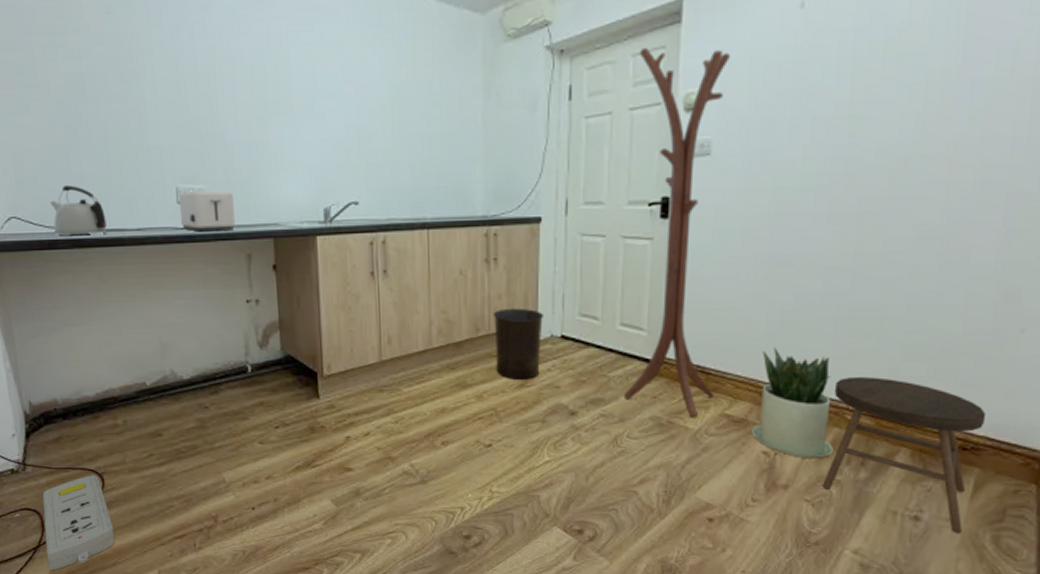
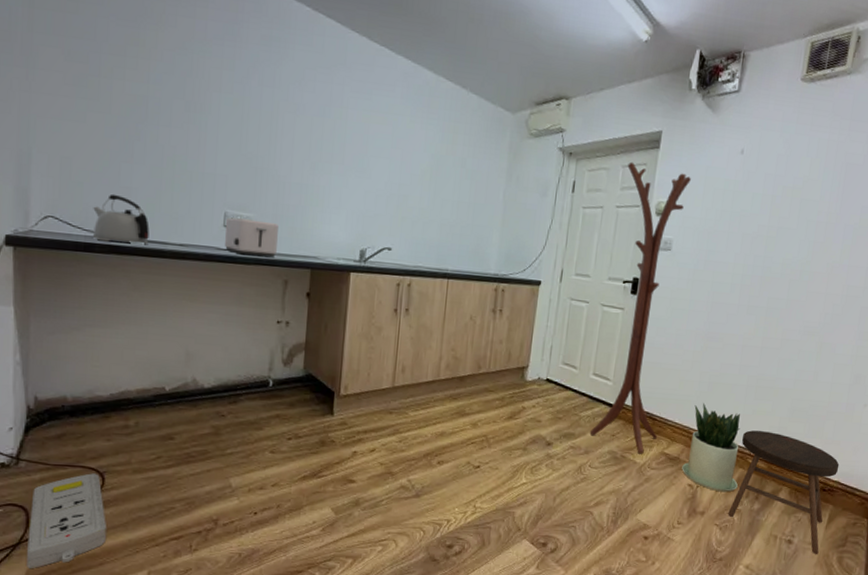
waste bin: present [492,308,545,379] -> none [491,352,535,413]

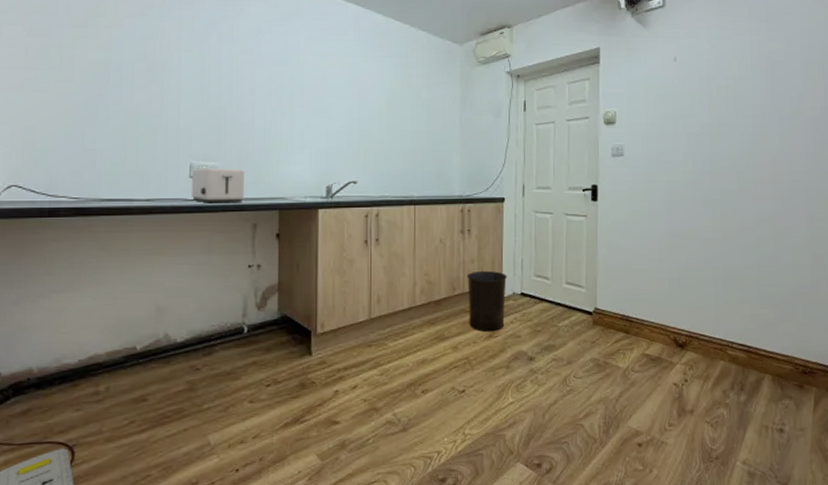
kettle: present [92,193,150,246] -> none [56,157,115,205]
waste bin: none [491,352,535,413] -> present [466,270,508,331]
coatrack: present [589,161,691,454] -> none [570,78,637,358]
planter: present [682,402,741,493] -> none [665,298,721,388]
stool: present [728,430,840,554] -> none [716,320,815,440]

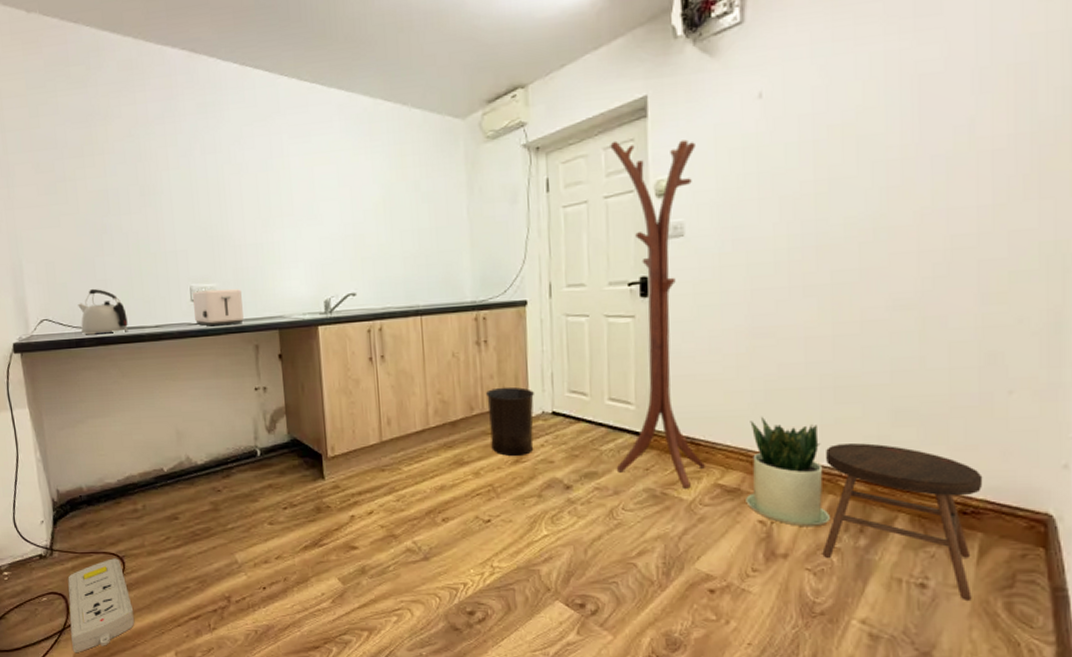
kettle: none [56,157,115,205] -> present [78,288,129,335]
coatrack: none [570,78,637,358] -> present [610,139,706,489]
planter: none [665,298,721,388] -> present [746,416,830,527]
stool: none [716,320,815,440] -> present [822,443,983,600]

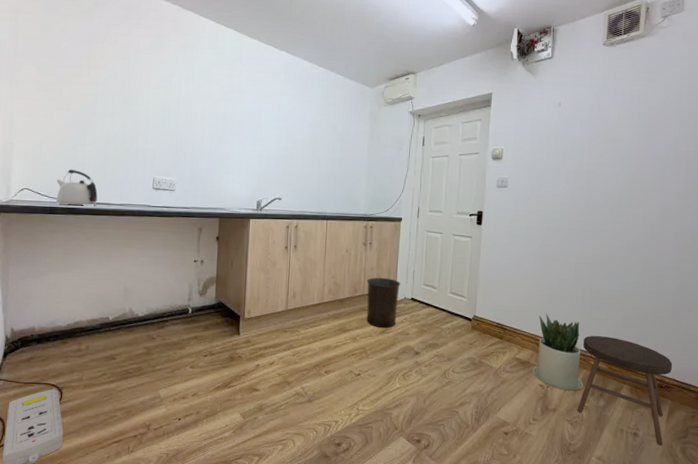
toaster: present [193,288,244,327] -> none [154,181,194,211]
coatrack: present [610,139,706,489] -> none [450,118,519,360]

